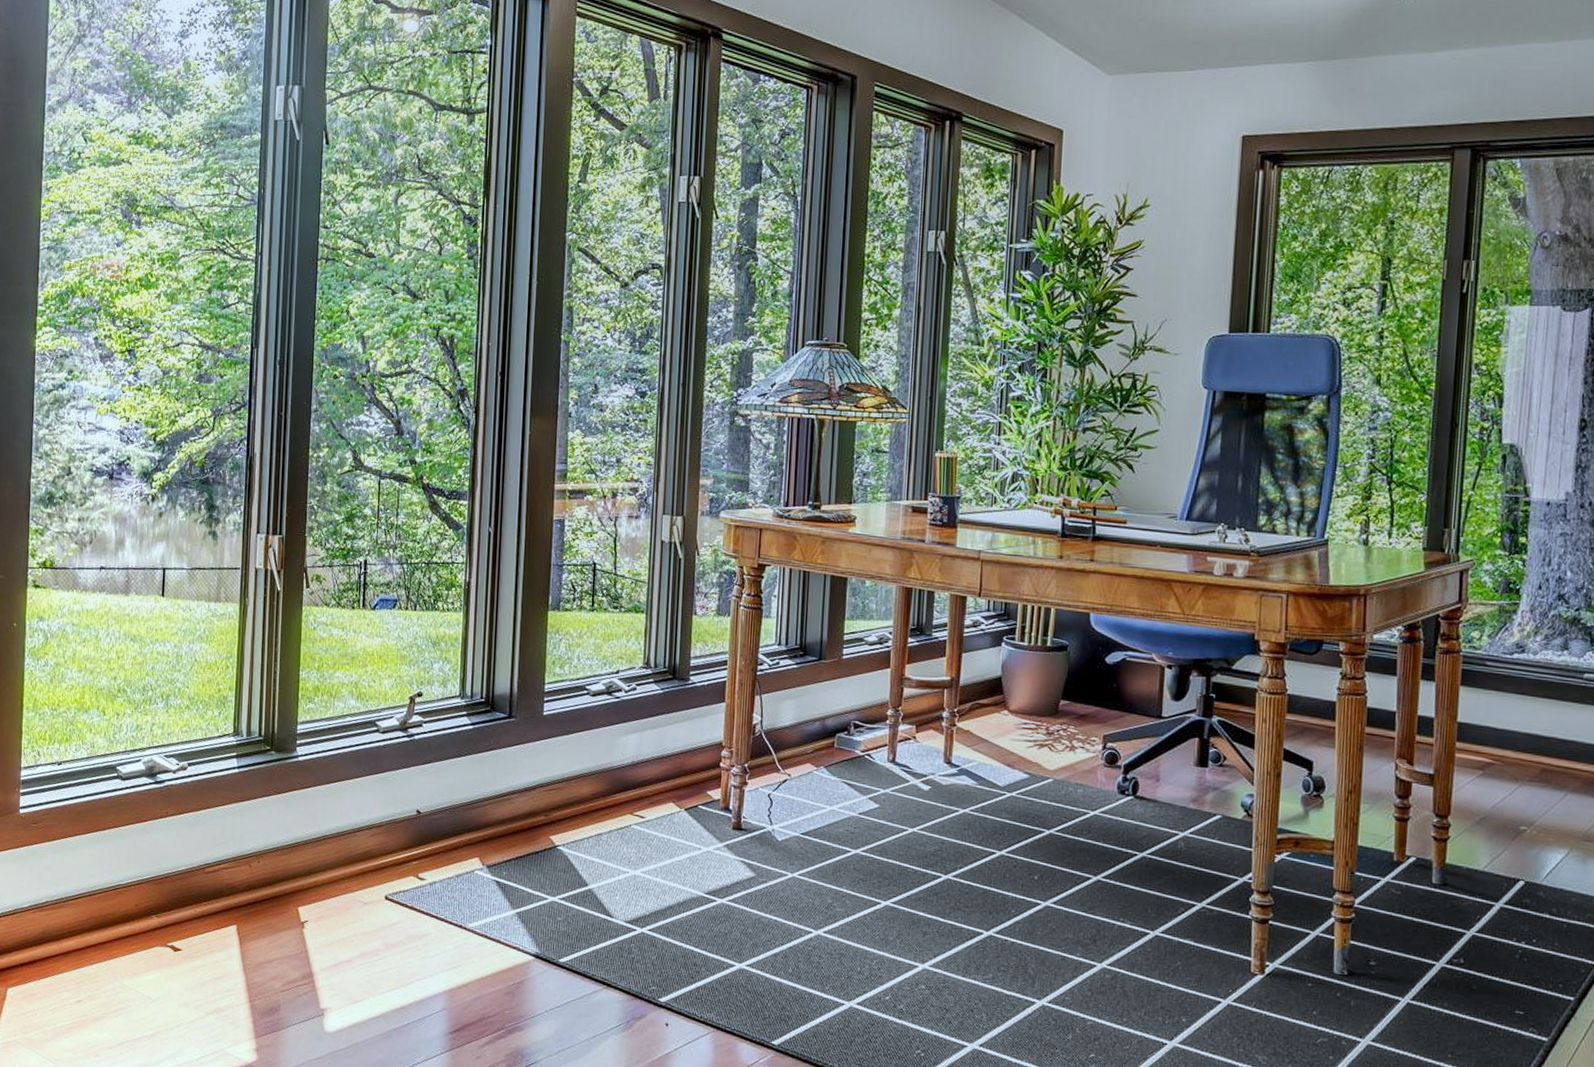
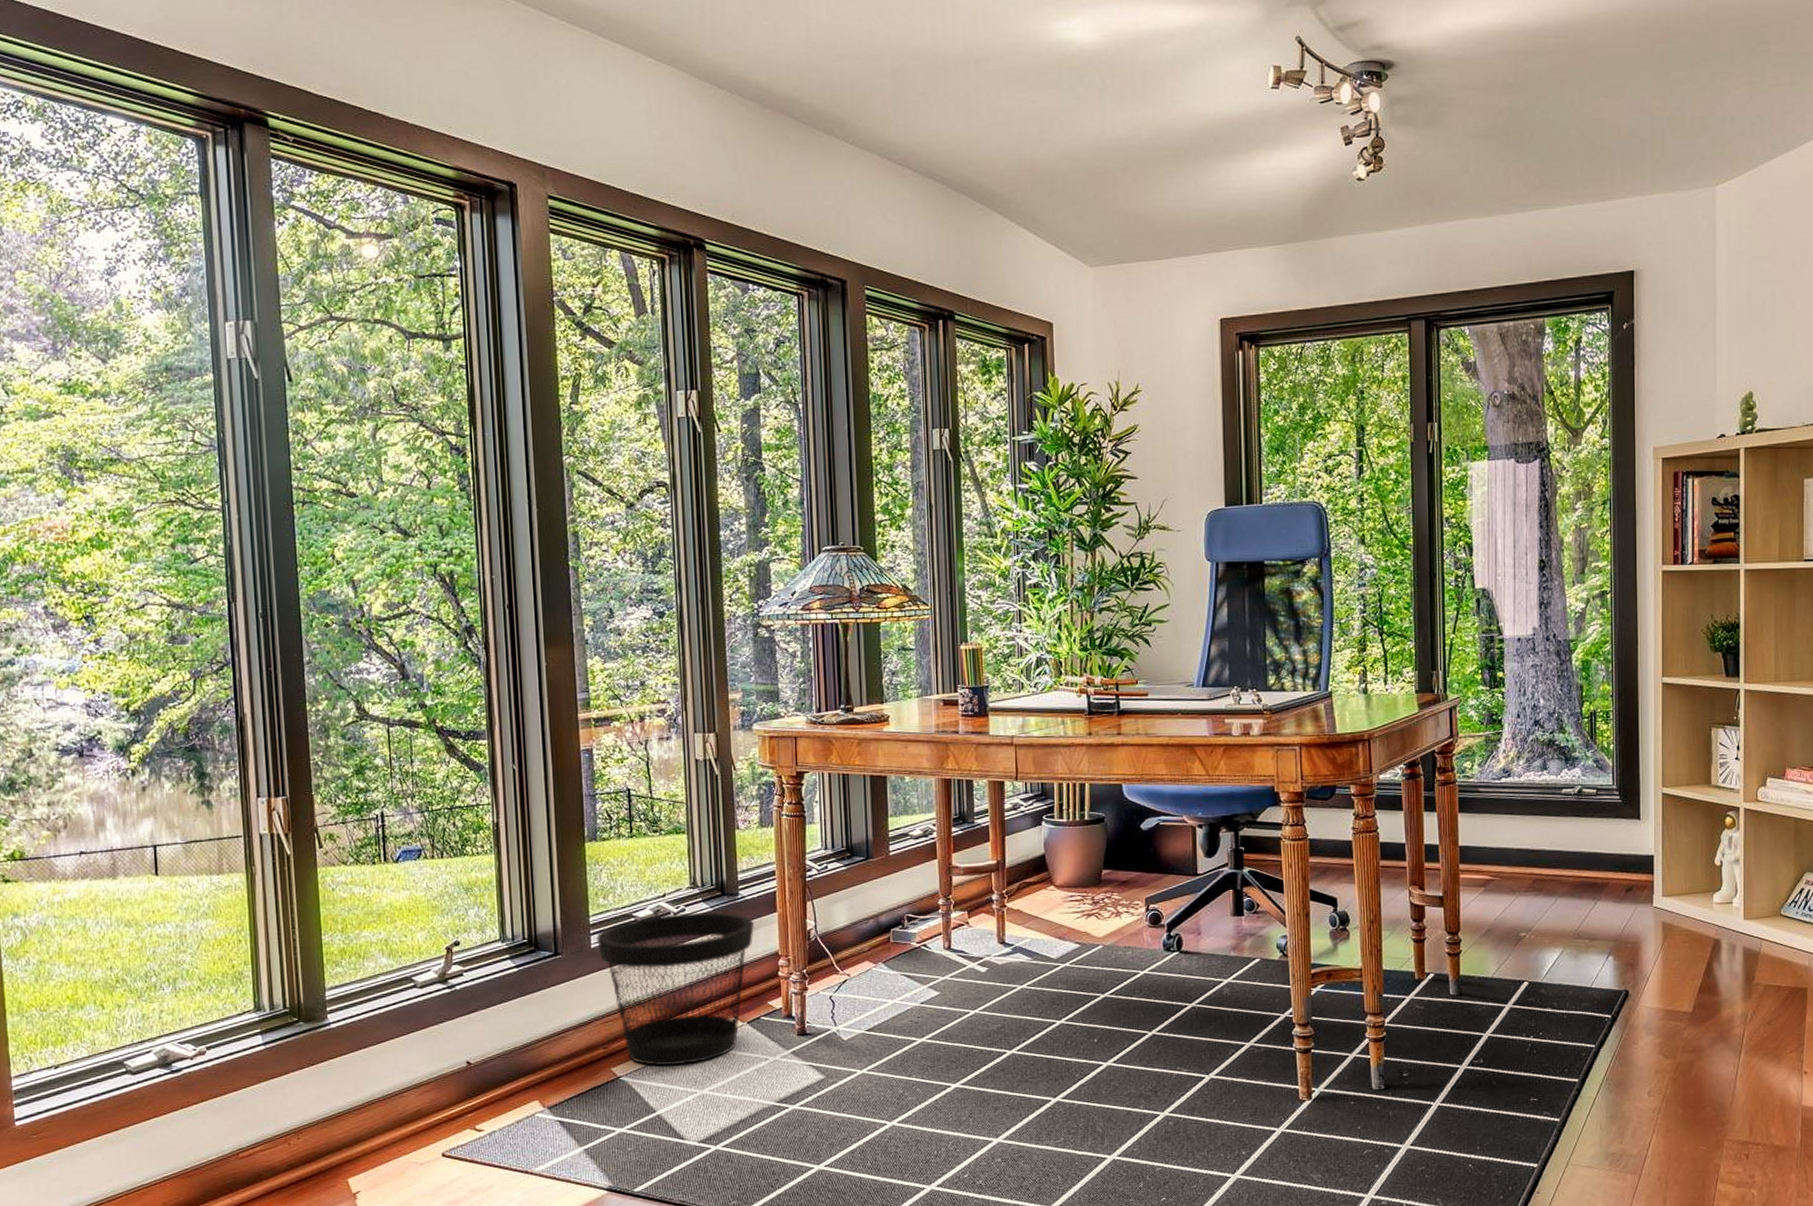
wastebasket: none [549,691,701,843] -> present [596,911,754,1067]

